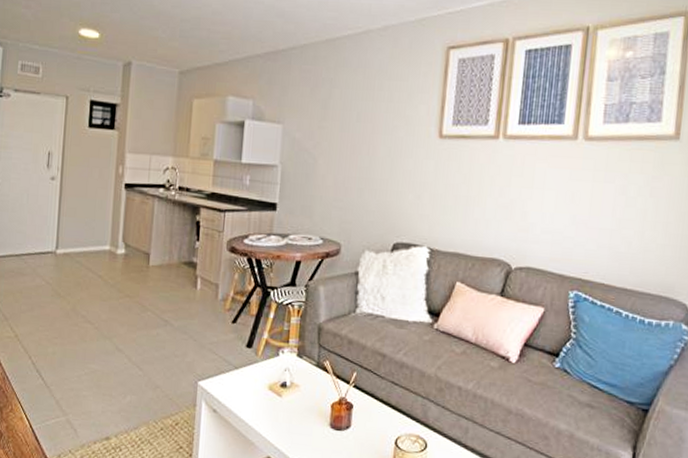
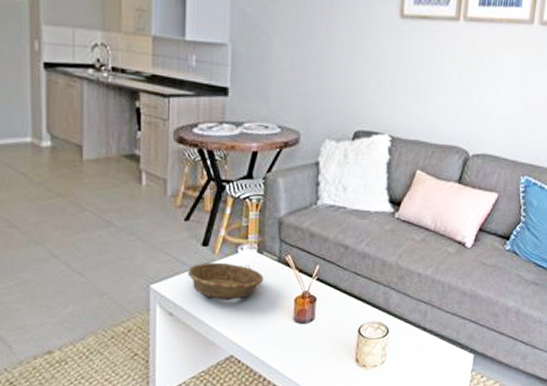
decorative bowl: none [232,363,303,402] -> present [187,262,264,301]

